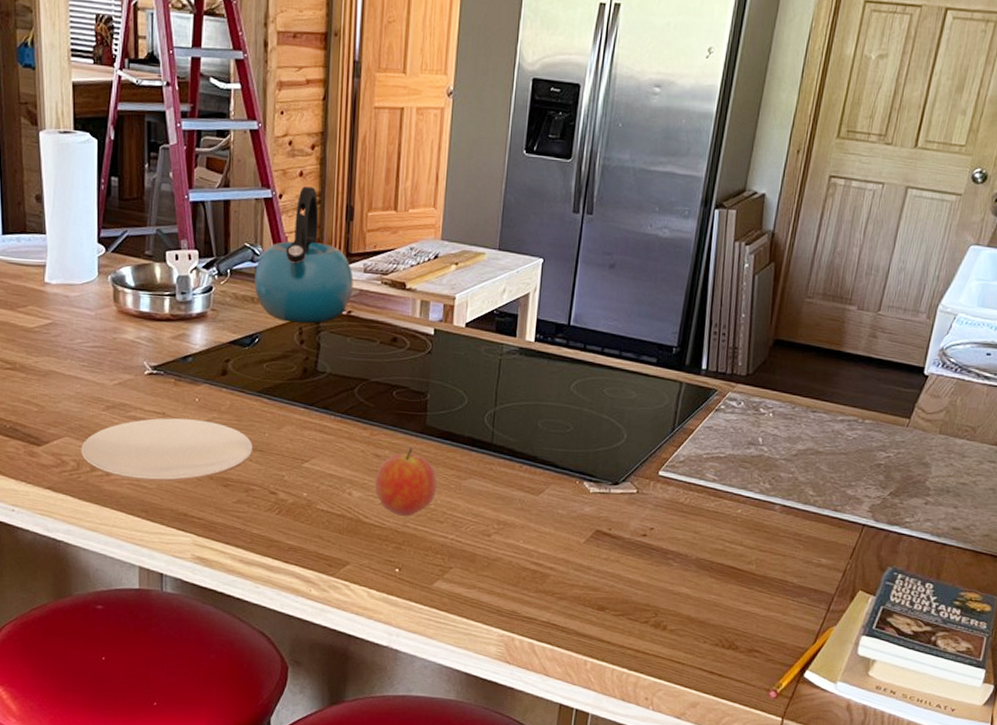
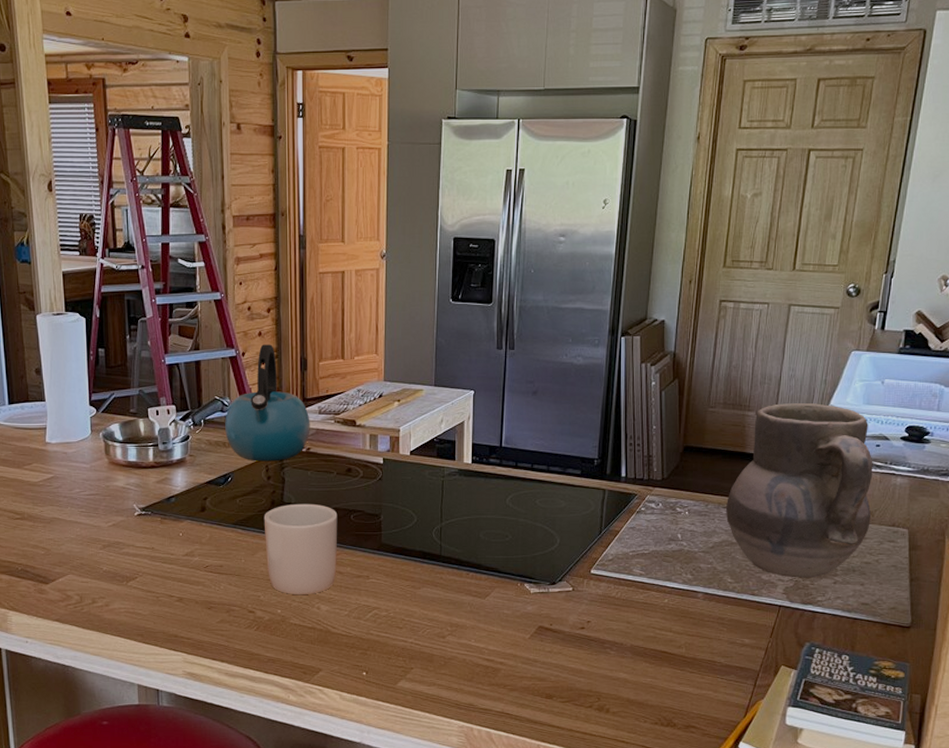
plate: present [81,418,253,482] -> none [83,552,232,608]
mug: none [293,373,378,479] -> present [264,503,338,595]
fruit: present [374,447,438,517] -> none [339,563,395,625]
ceramic jug: none [814,299,982,496] -> present [725,403,873,578]

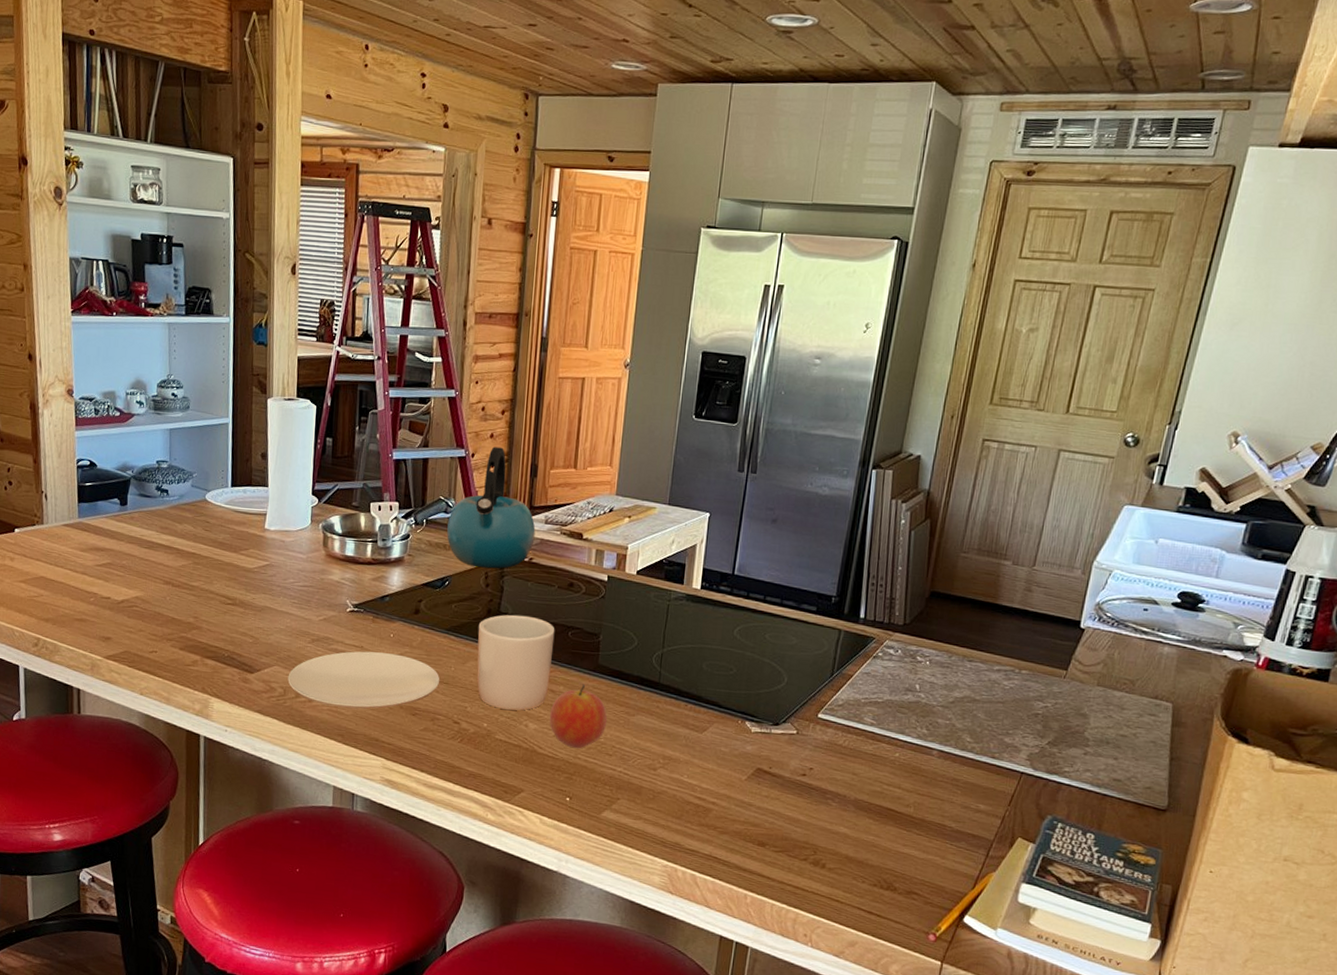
plate: none [83,552,232,608] -> present [288,651,440,710]
fruit: none [339,563,395,625] -> present [549,684,608,749]
ceramic jug: present [725,403,873,578] -> none [970,554,1139,746]

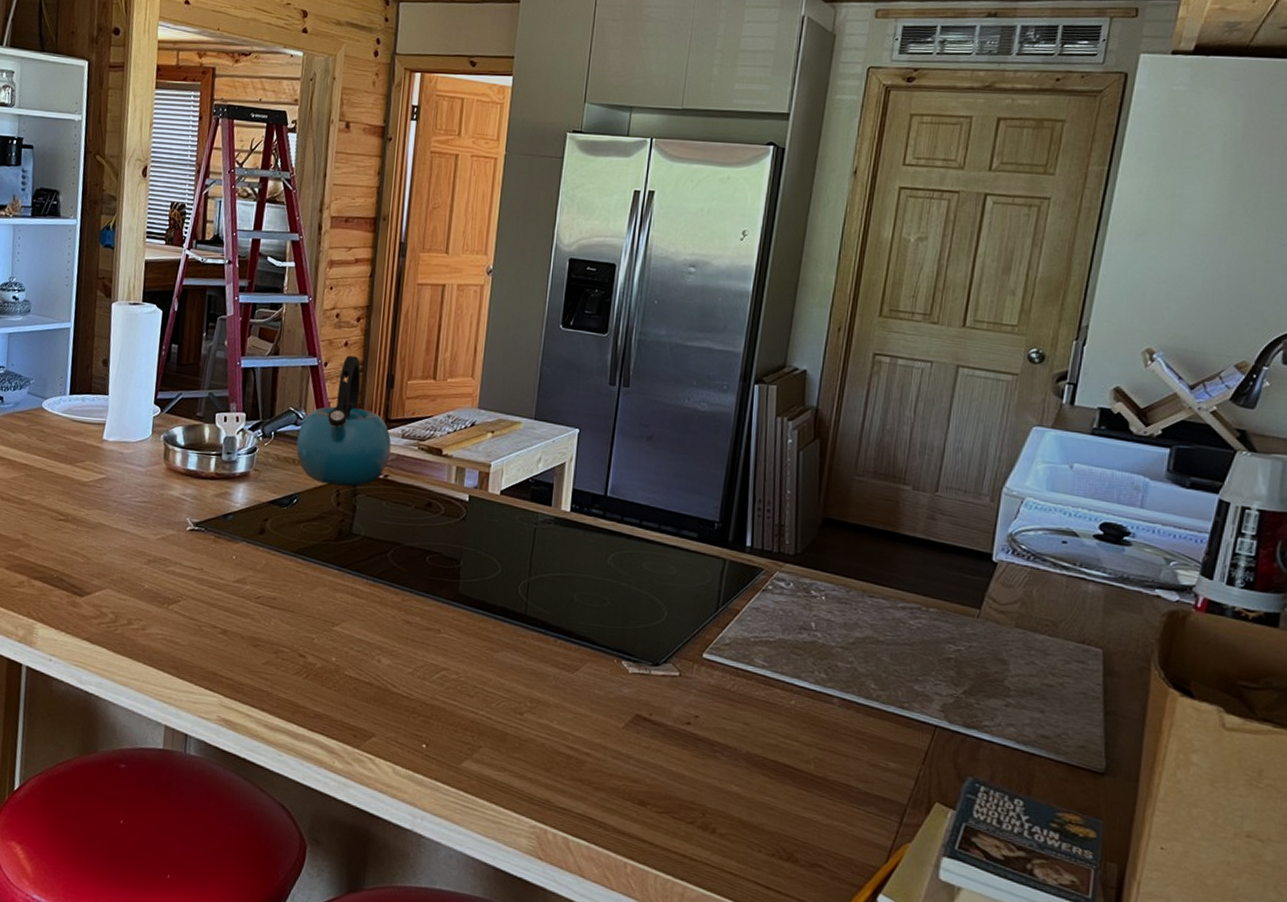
plate: present [288,651,440,710] -> none [120,574,286,639]
mug: present [477,614,555,711] -> none [325,536,412,644]
fruit: present [549,684,608,749] -> none [404,615,469,689]

